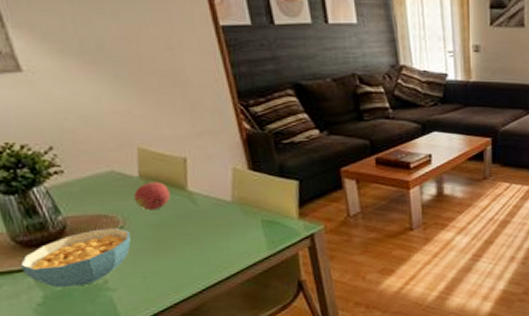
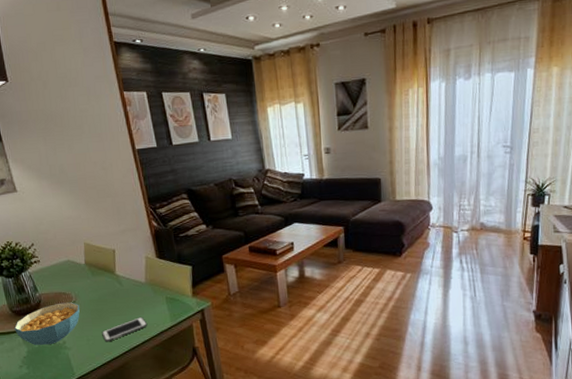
fruit: present [134,181,171,211] -> none [82,268,105,290]
cell phone: none [165,245,235,280] -> present [102,317,148,343]

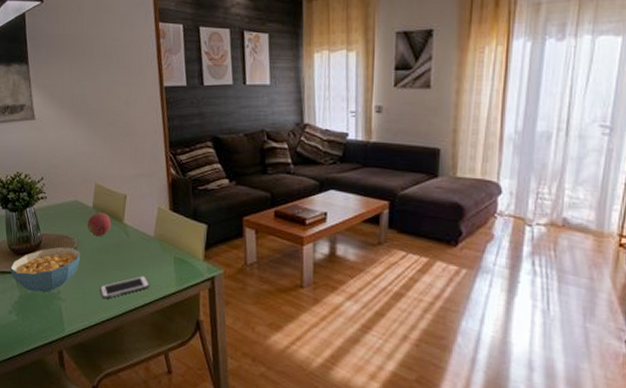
fruit: none [82,268,105,290] -> present [87,212,112,237]

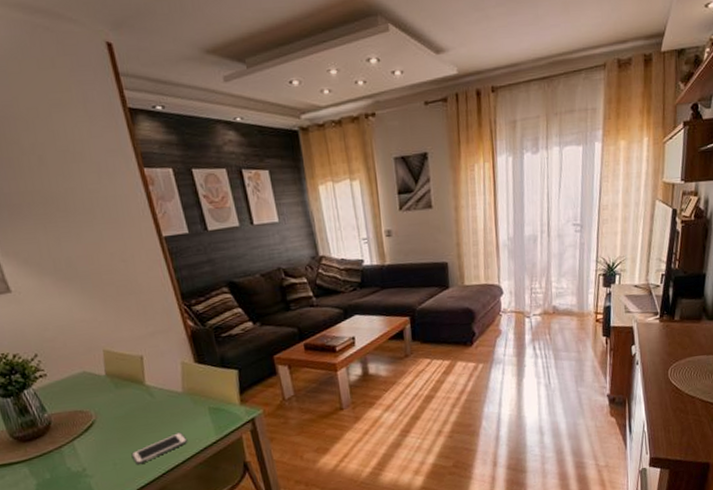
cereal bowl: present [10,247,80,292] -> none [18,421,103,476]
fruit: present [87,212,112,237] -> none [102,378,132,405]

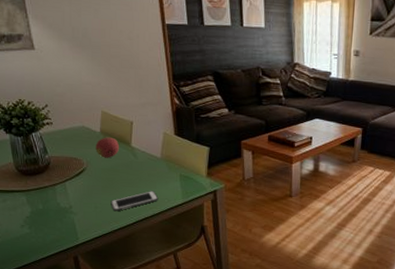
fruit: none [102,378,132,405] -> present [95,137,120,158]

